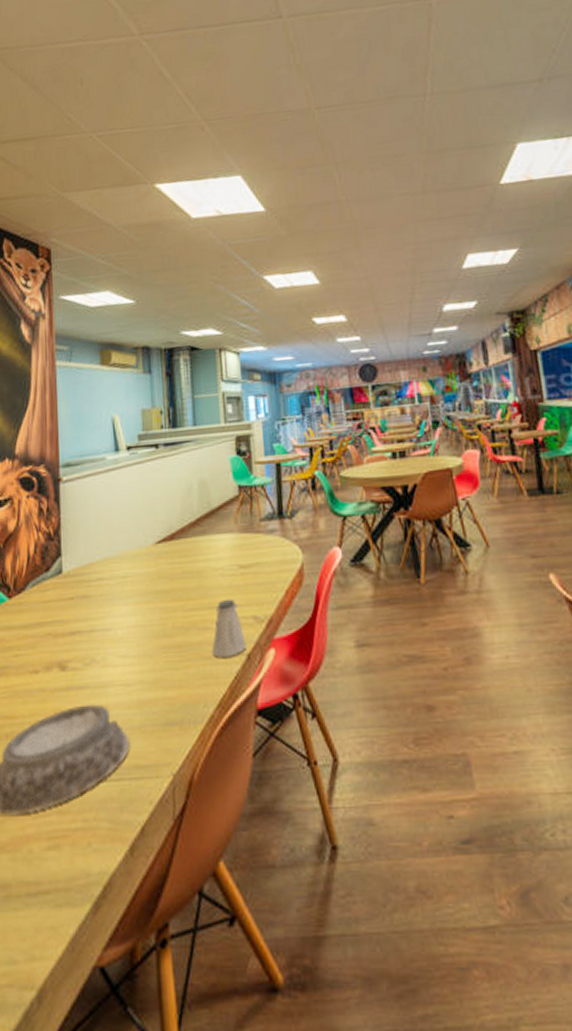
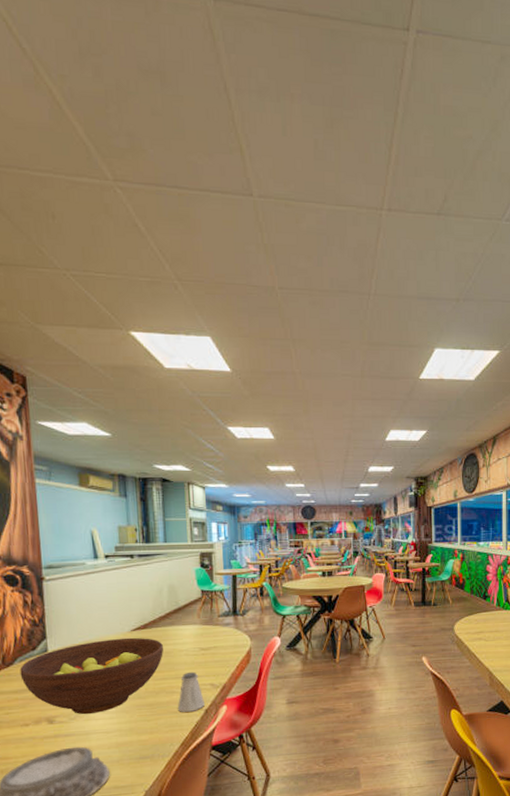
fruit bowl: none [31,552,194,659] -> present [20,637,163,715]

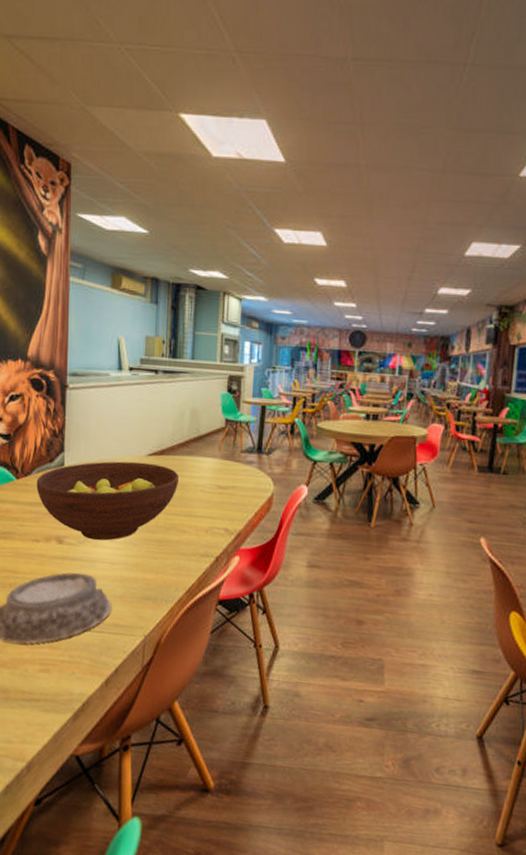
saltshaker: present [177,671,205,712] -> none [186,511,216,557]

